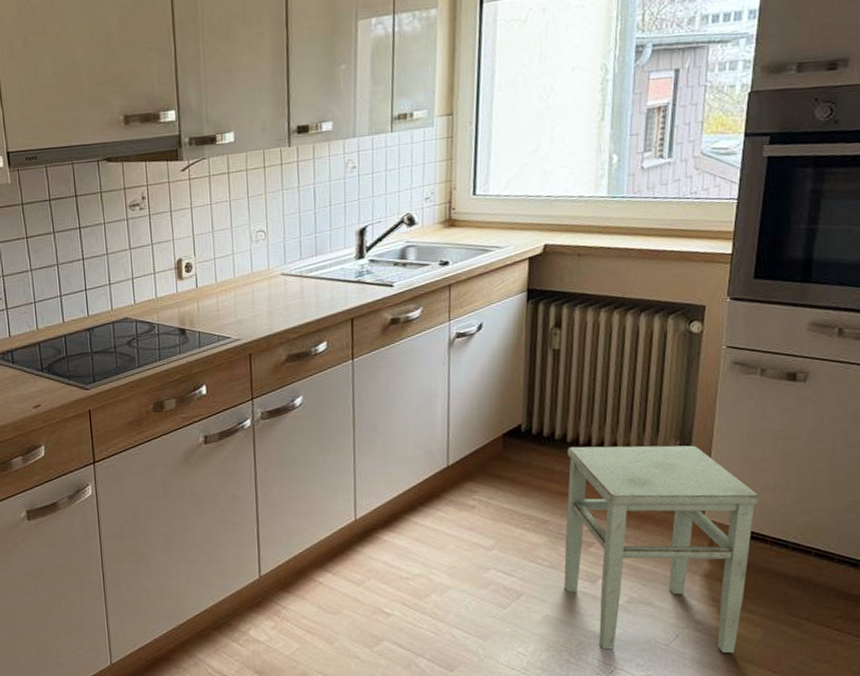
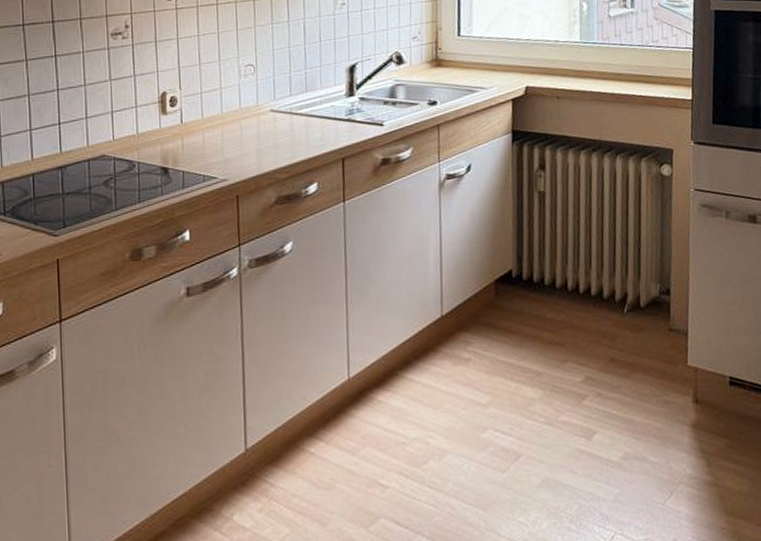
stool: present [564,445,760,654] -> none [557,289,735,513]

